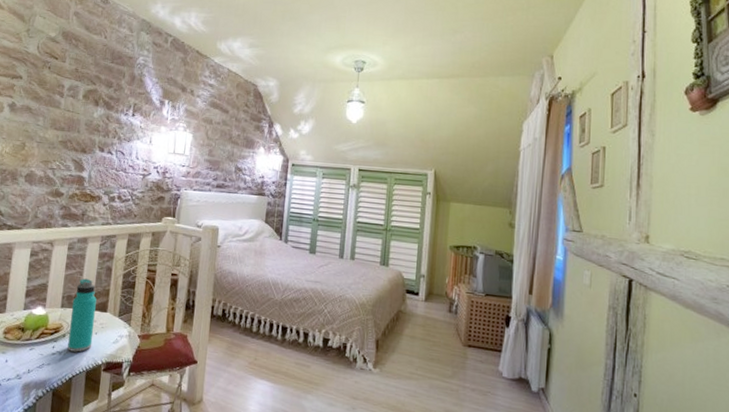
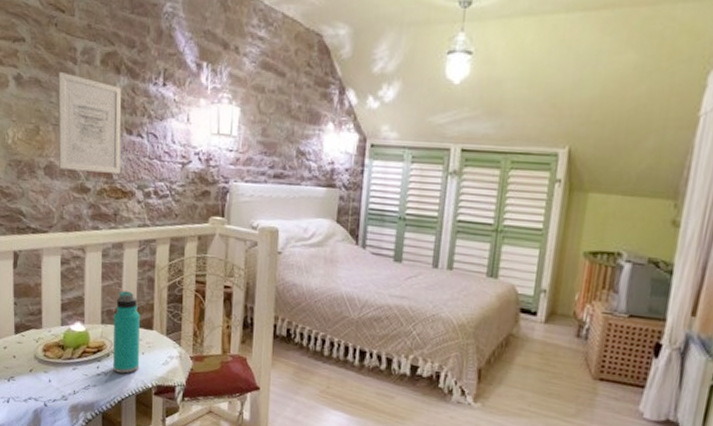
wall art: none [38,102,98,182] -> present [58,71,122,174]

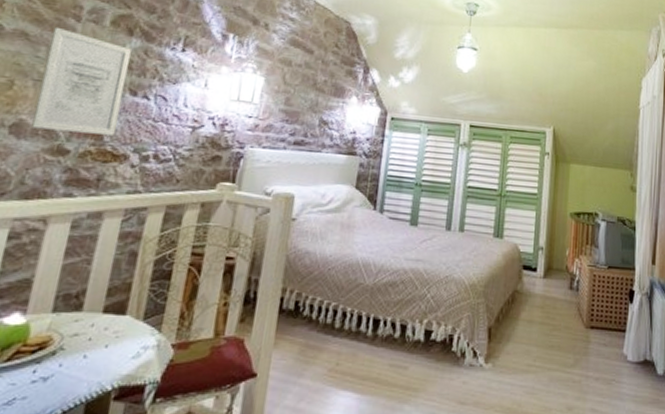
water bottle: present [113,291,140,374] -> none [57,269,111,376]

